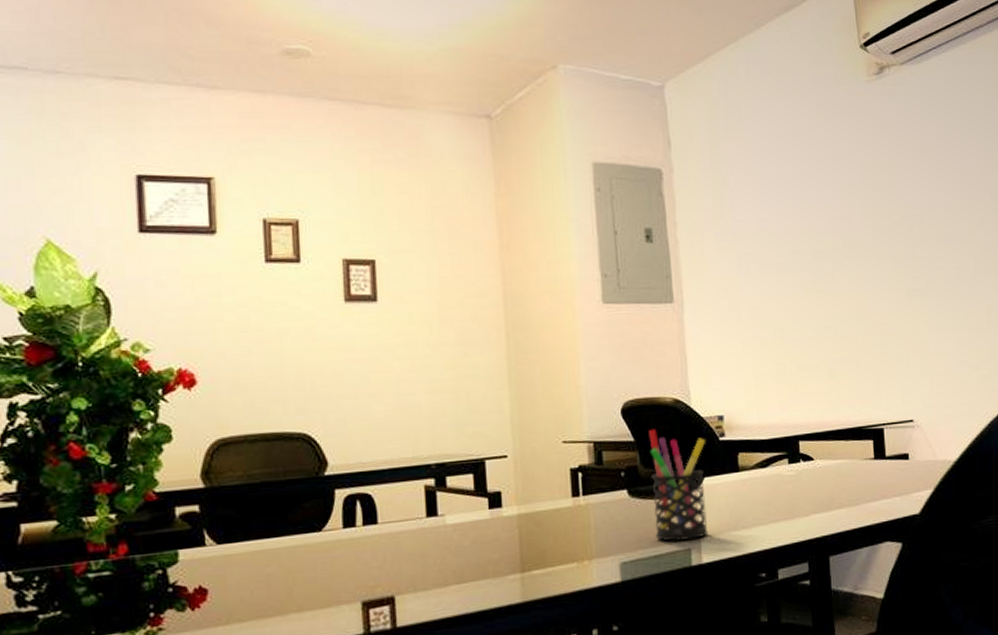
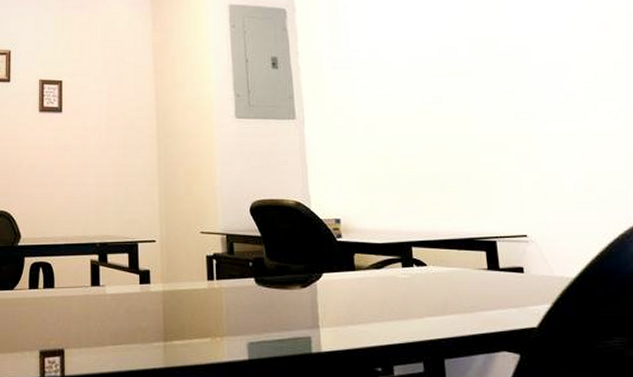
pen holder: present [649,428,708,541] -> none [274,226,327,330]

